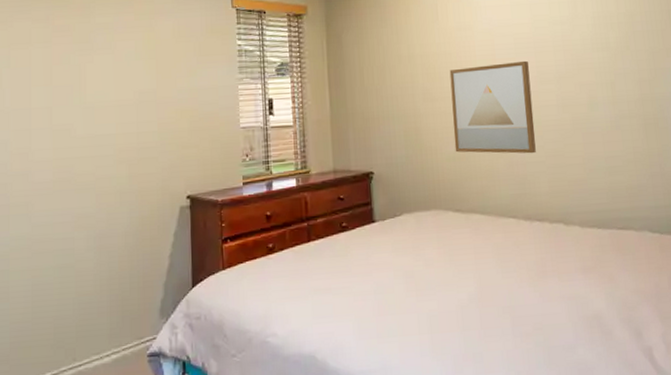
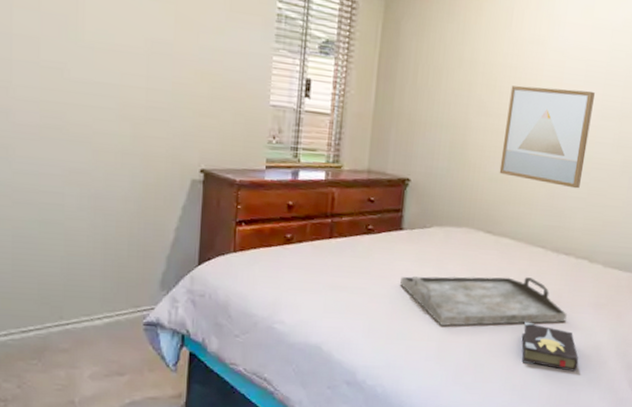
serving tray: none [381,250,557,316] -> present [400,275,567,326]
hardback book: none [514,298,583,348] -> present [521,321,579,372]

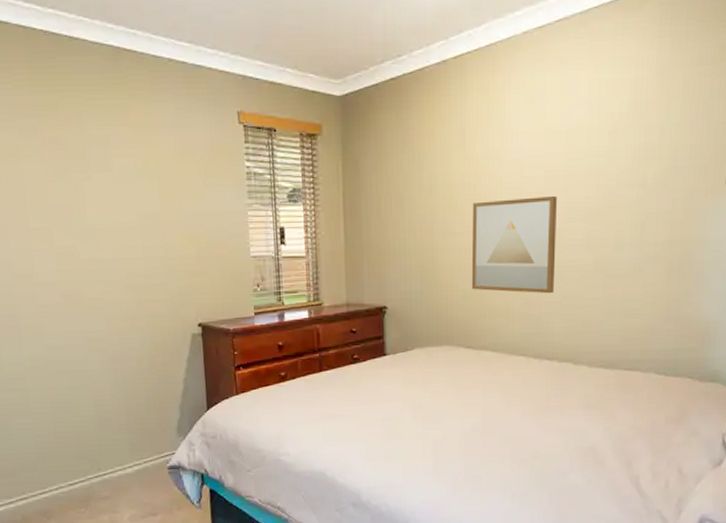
serving tray: present [400,275,567,326] -> none [390,386,557,443]
hardback book: present [521,321,579,372] -> none [514,429,576,474]

